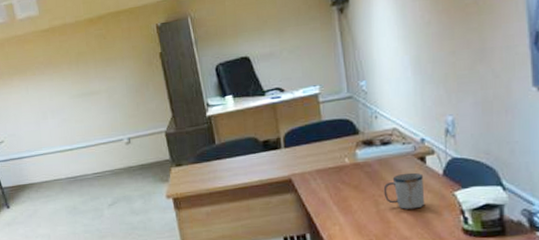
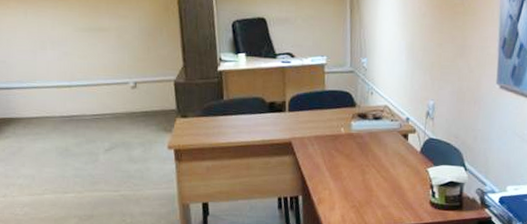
mug: present [383,172,425,209] -> none [370,147,405,181]

